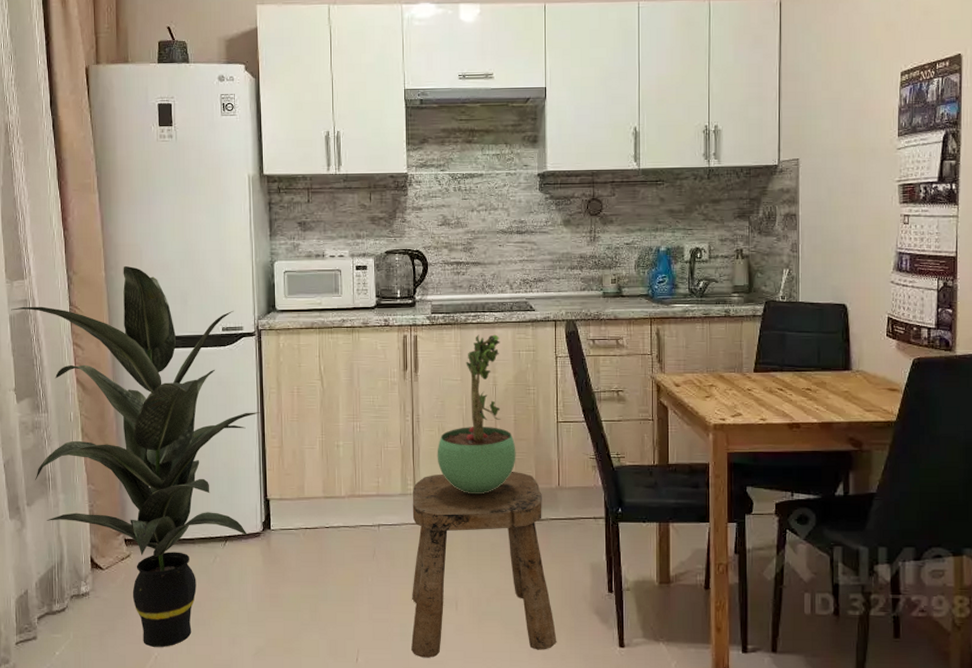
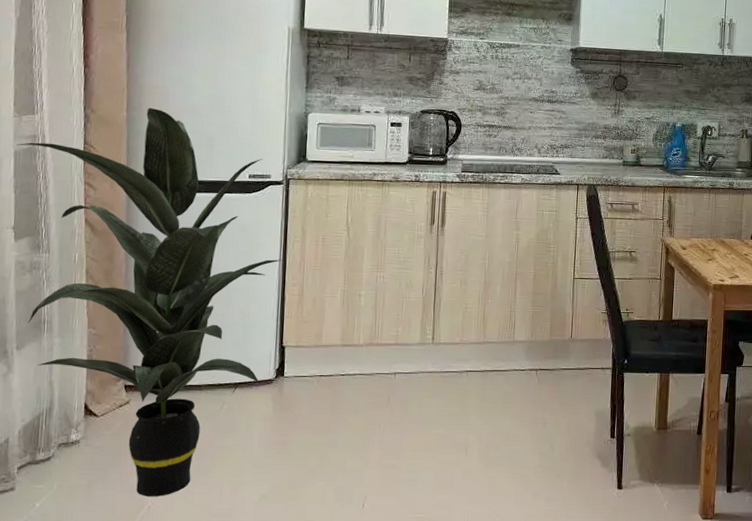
stool: present [411,471,557,658] -> none [419,323,560,502]
potted plant: present [437,334,516,495] -> none [457,194,534,345]

